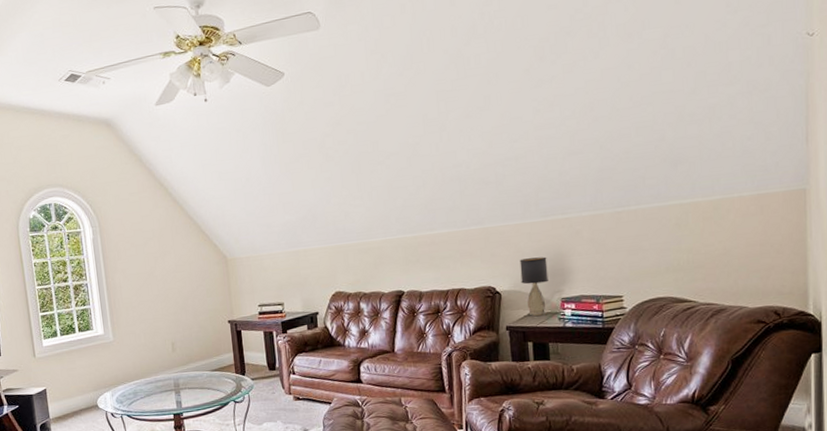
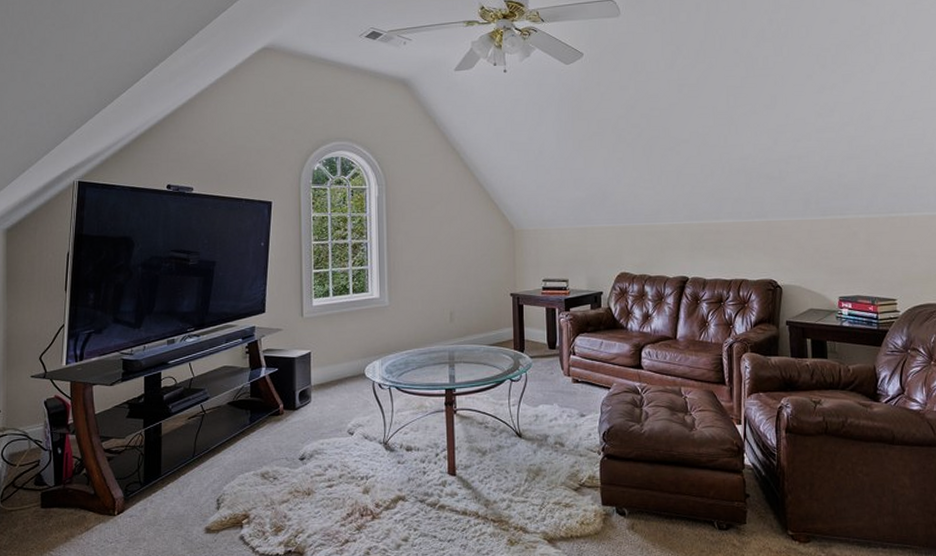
table lamp: present [519,256,548,317] -> none [800,254,827,314]

